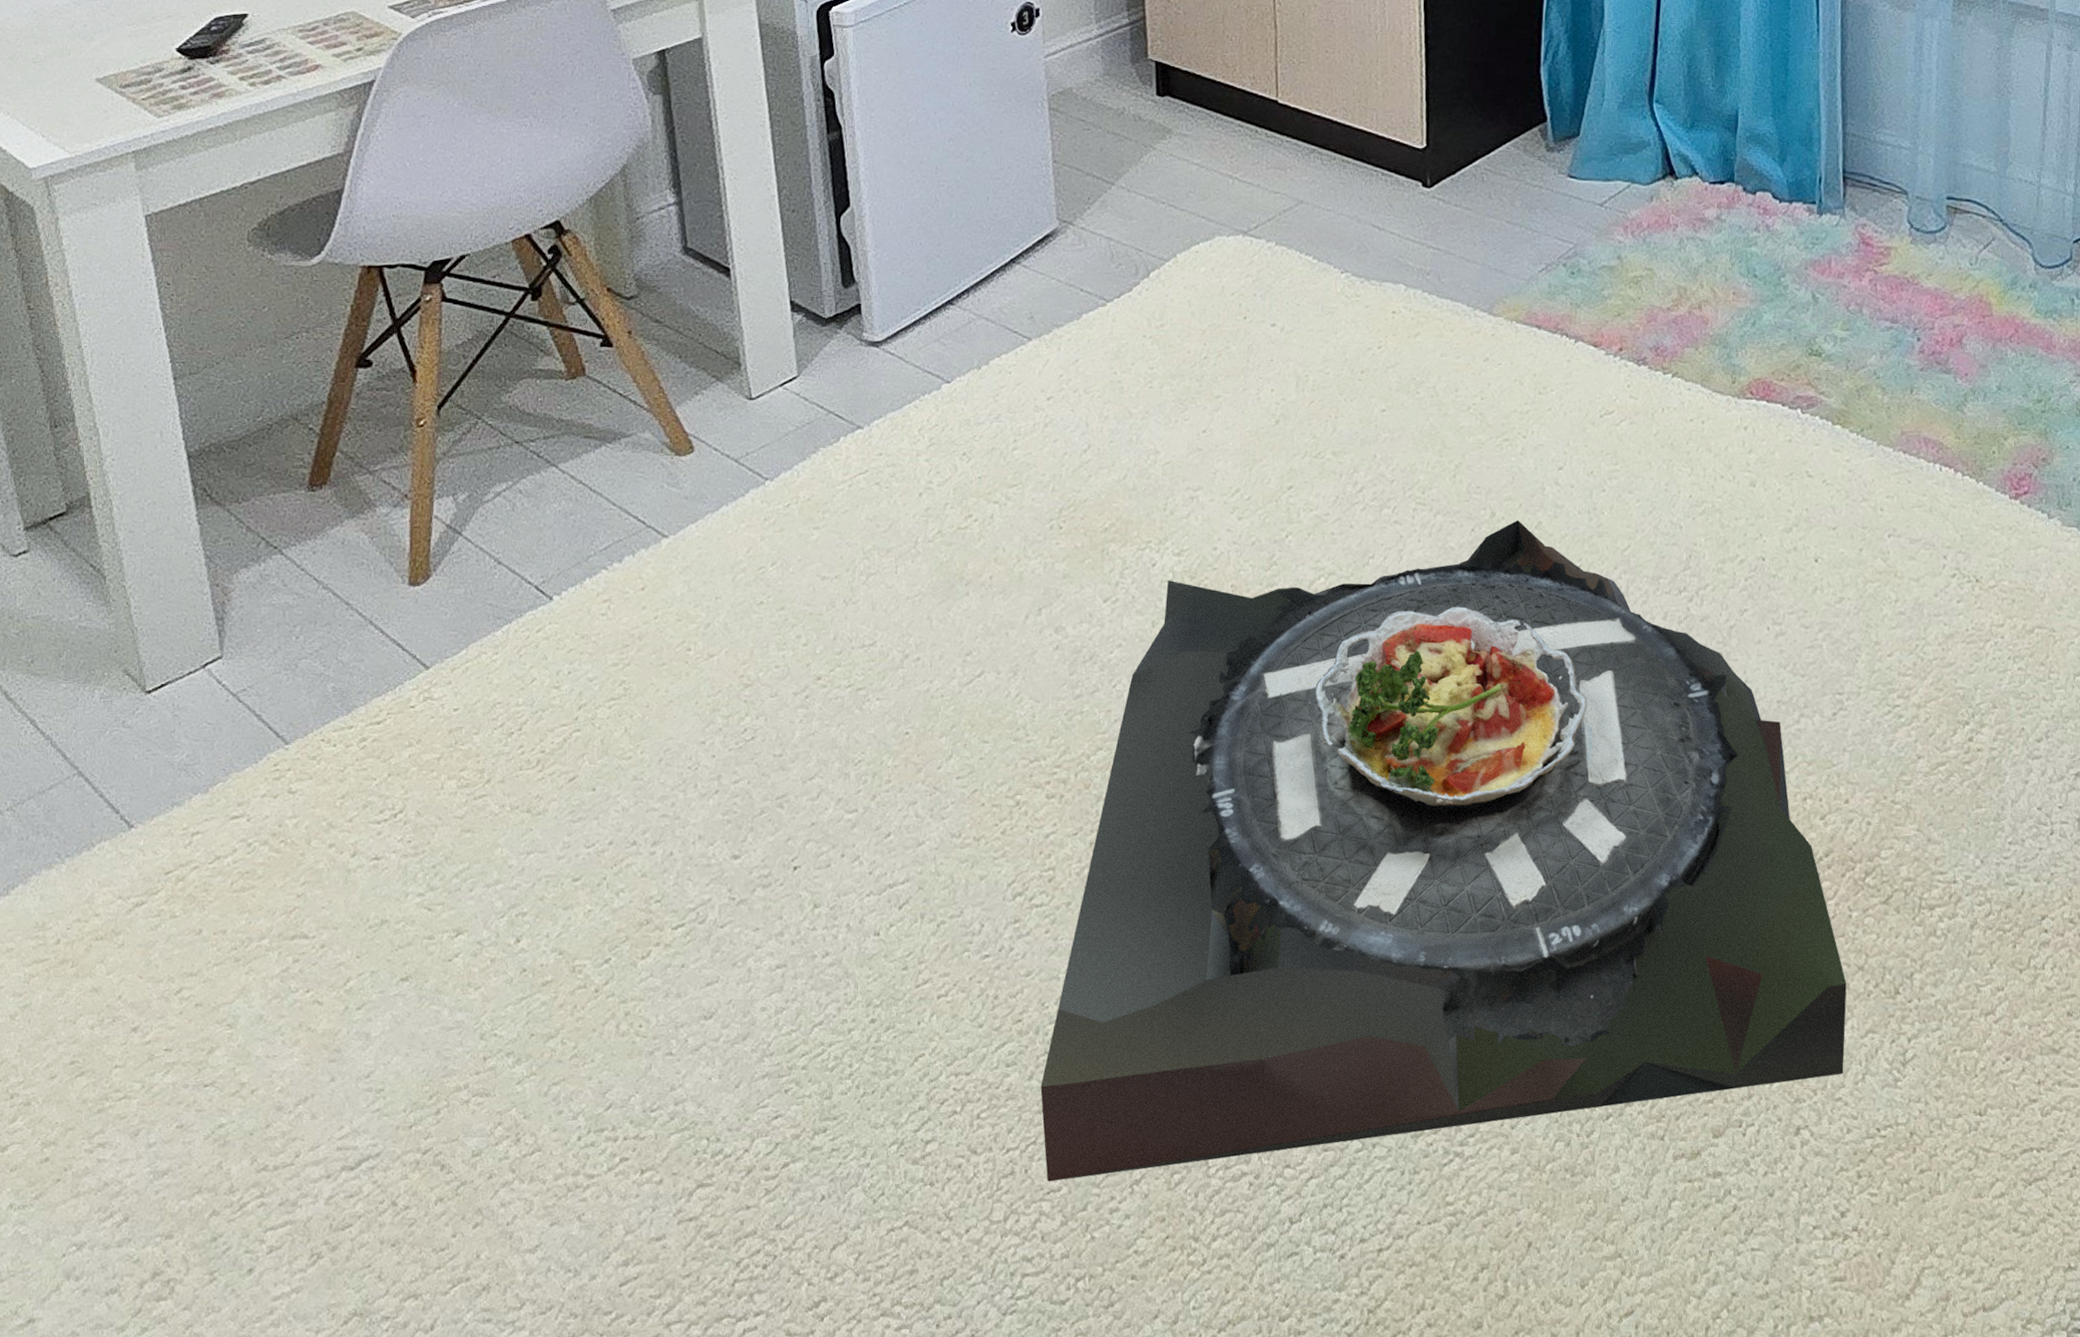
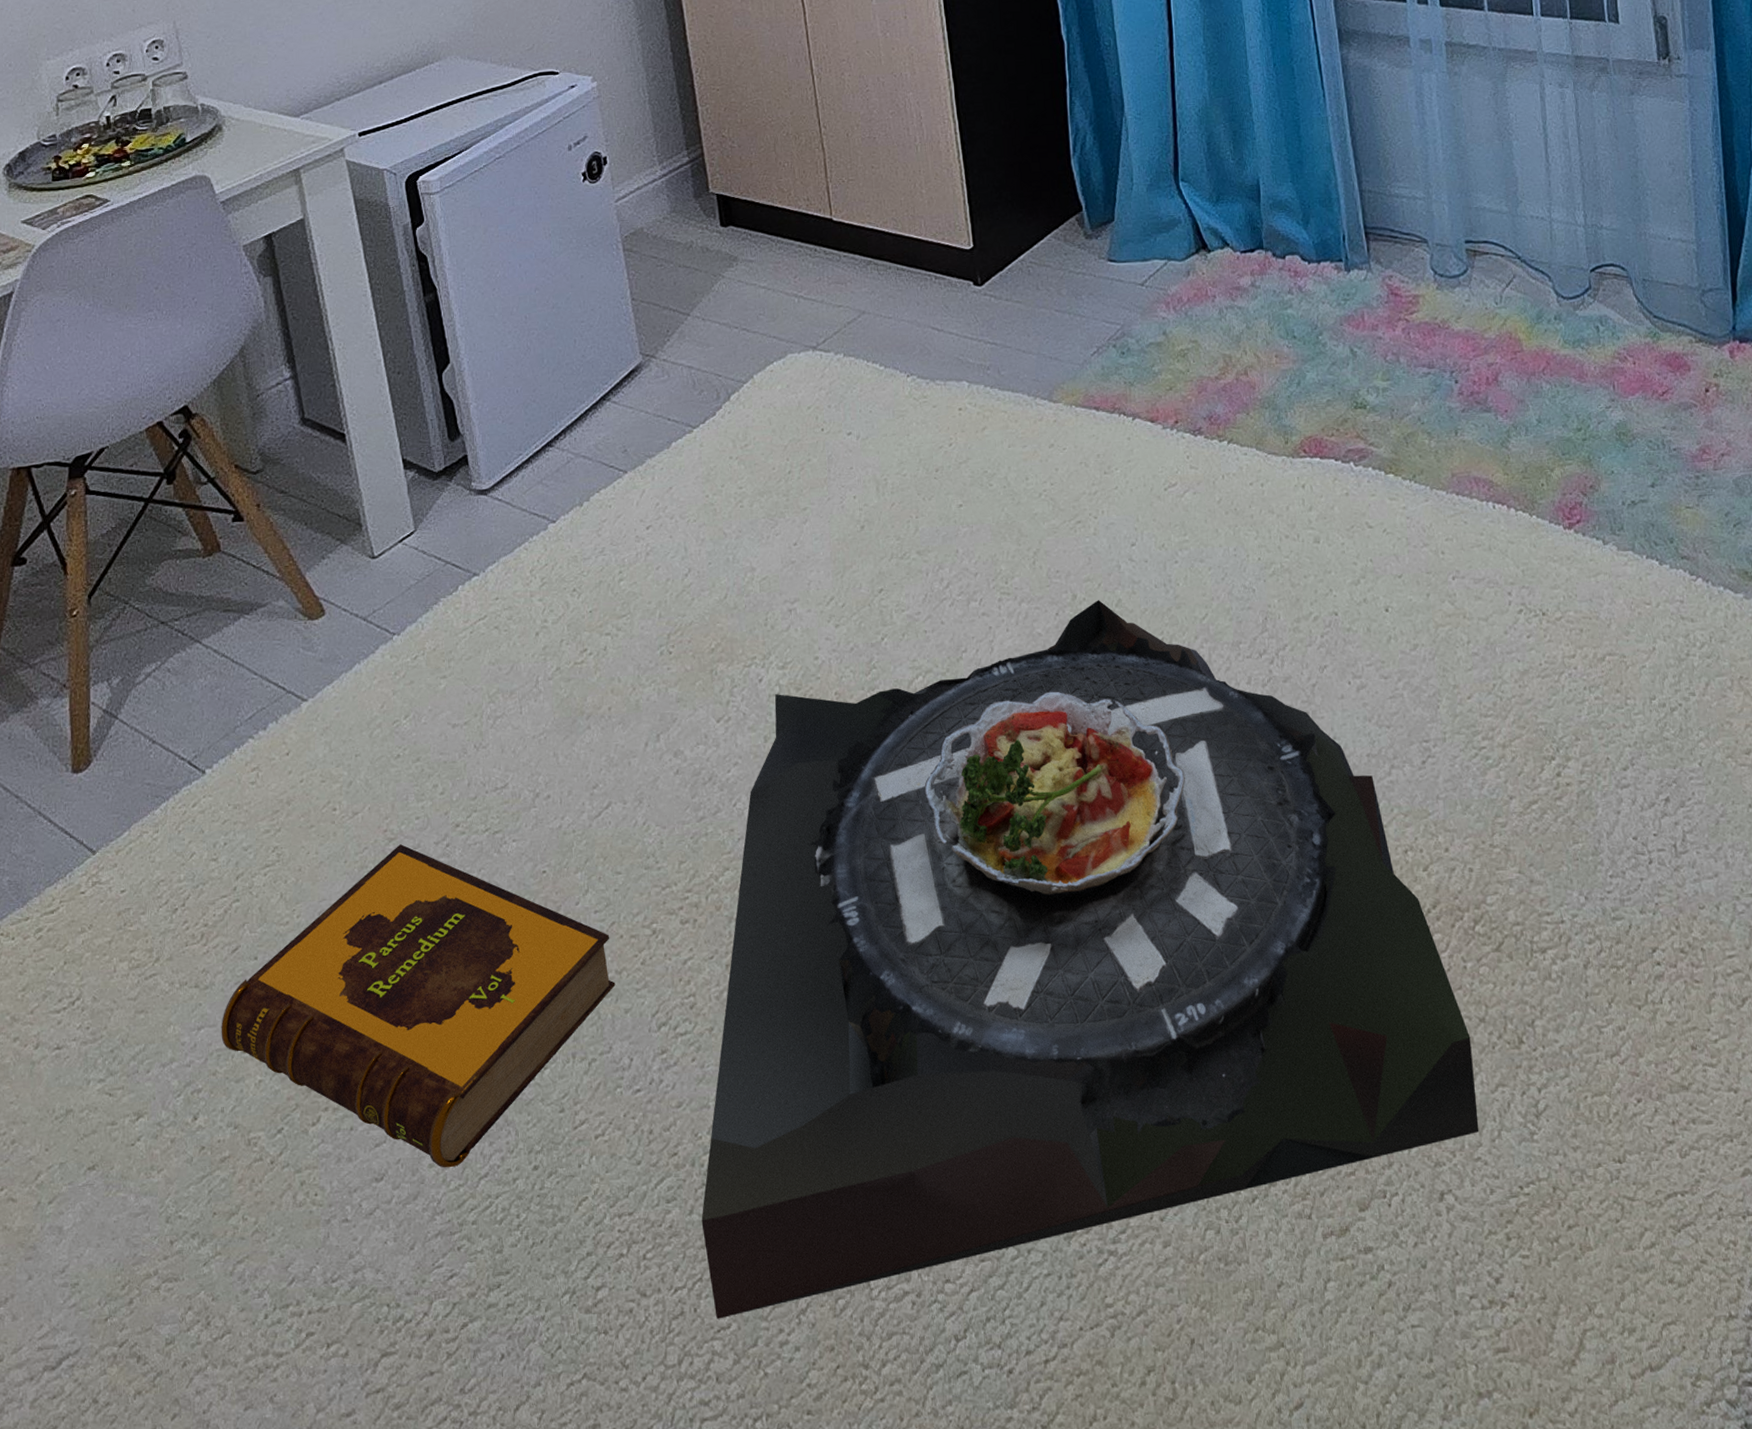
hardback book: none [551,691,972,1013] -> present [221,844,616,1168]

